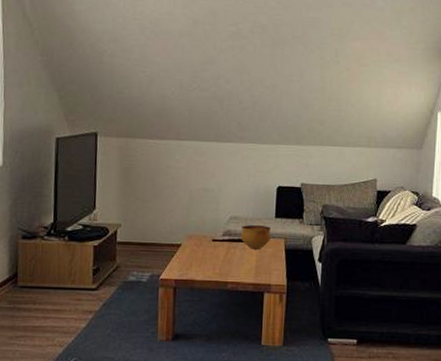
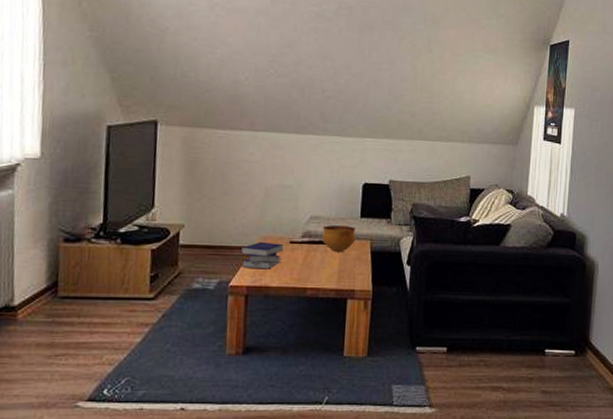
book: none [170,239,207,265] -> present [241,241,284,269]

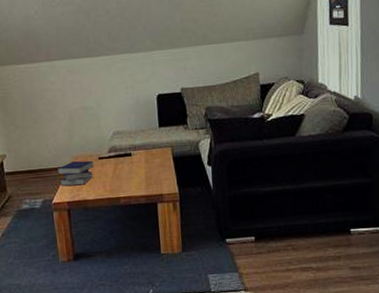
bowl: present [321,225,356,252] -> none [126,136,158,162]

